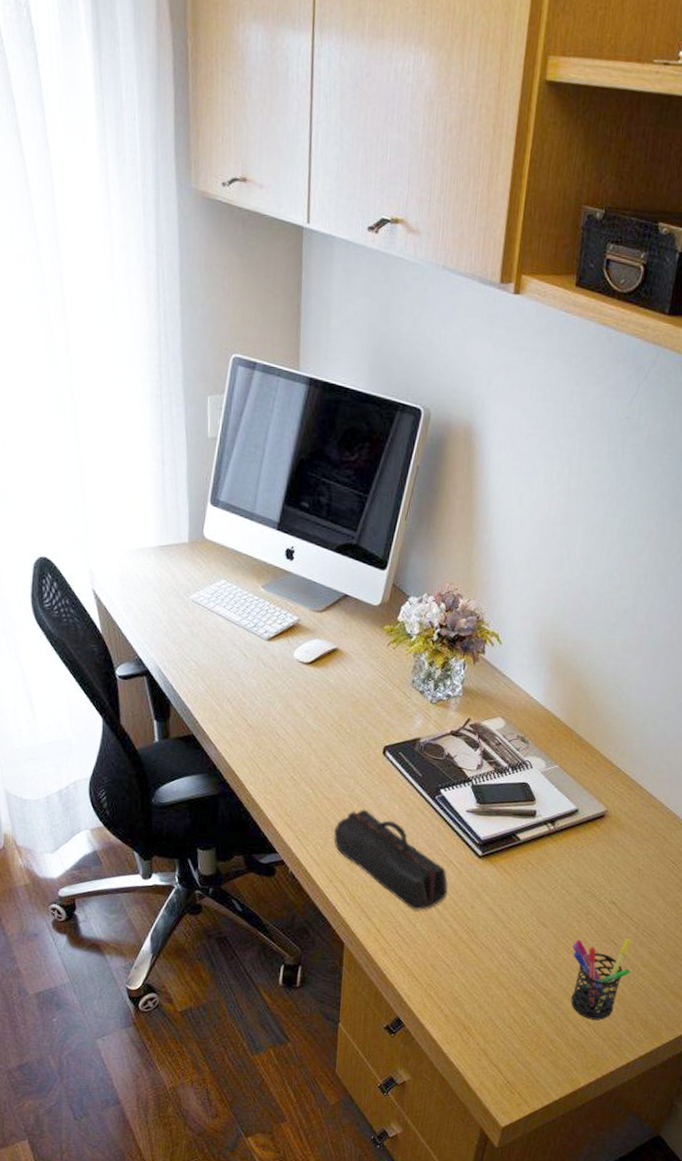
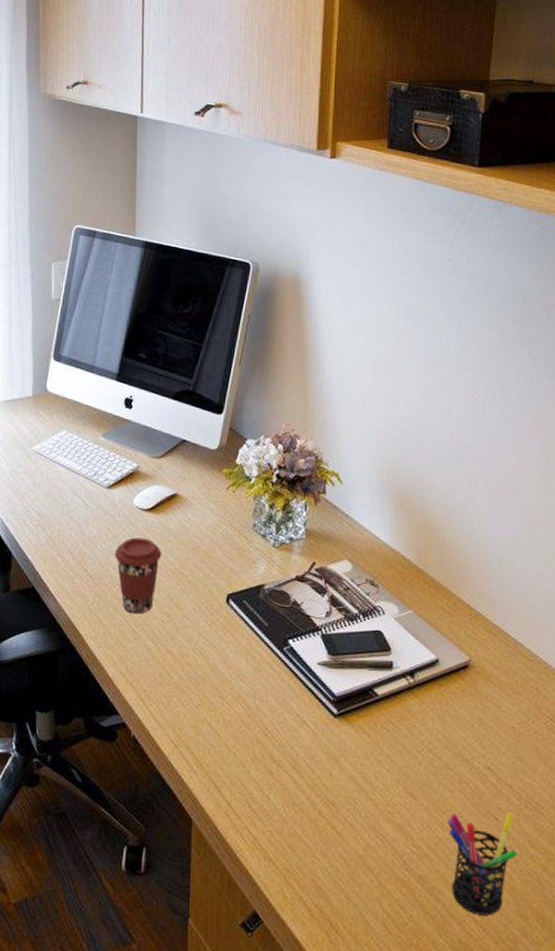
coffee cup: none [274,690,322,763] -> present [114,537,162,614]
pencil case: present [334,809,448,910] -> none [178,664,303,779]

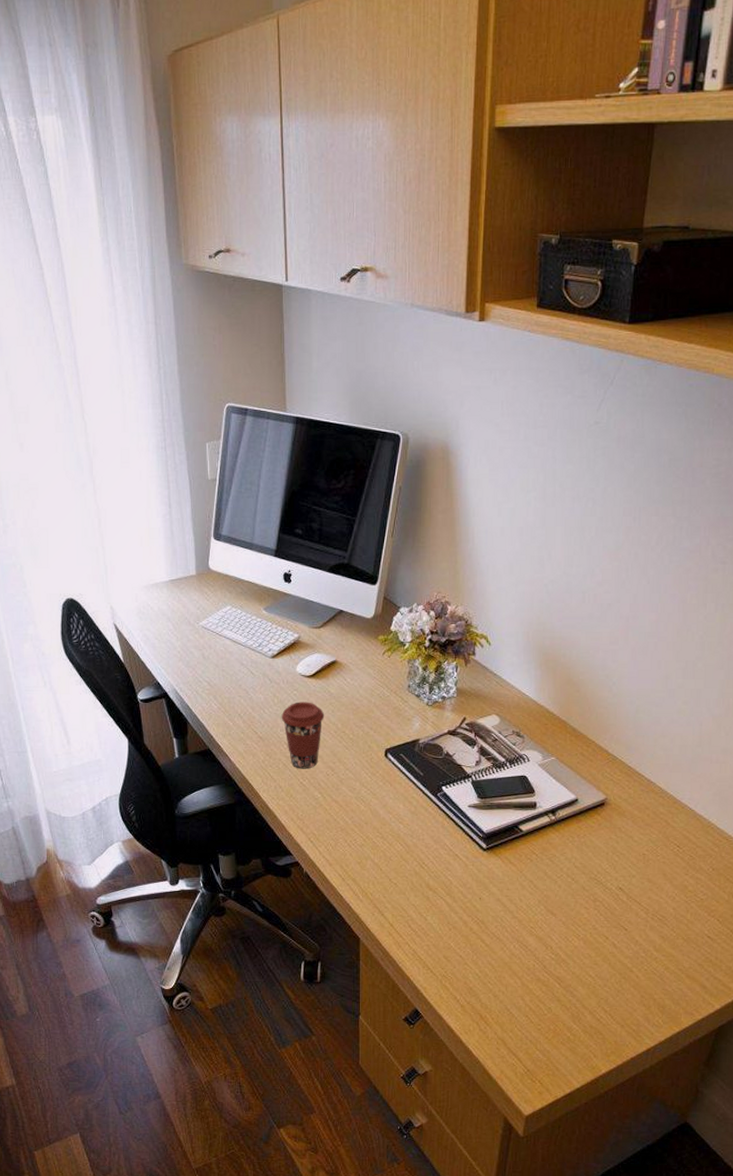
pen holder: present [447,812,517,916] -> none [582,924,643,1006]

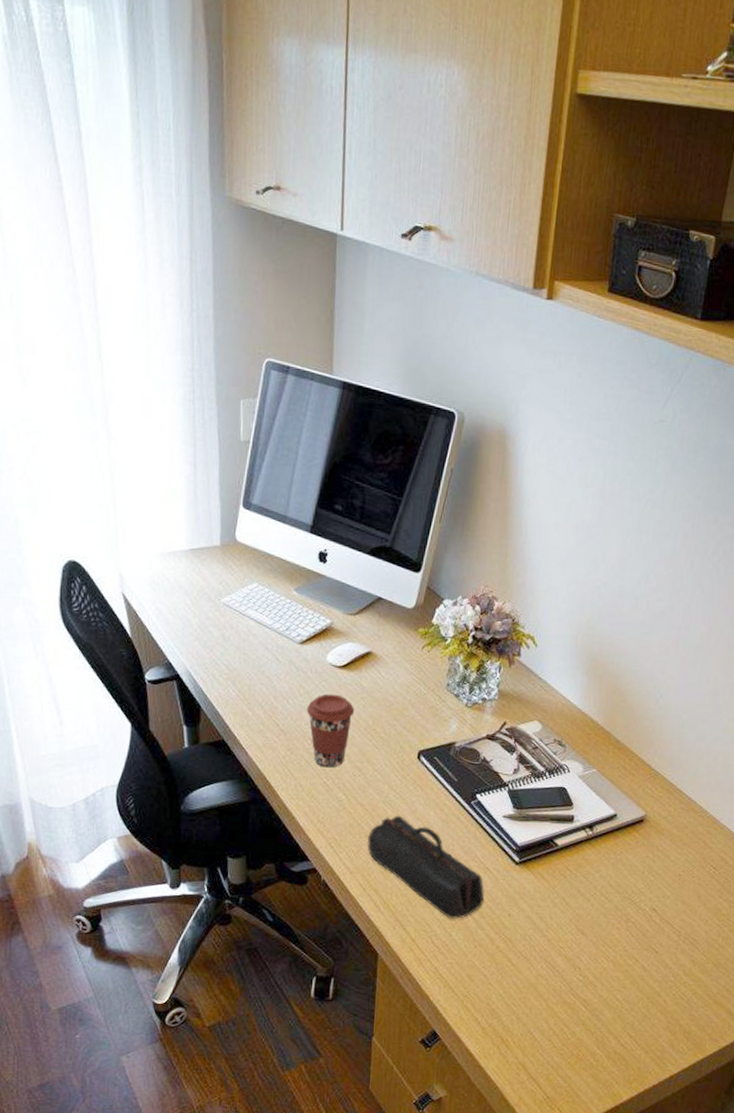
pencil case: none [344,810,456,904] -> present [367,815,485,919]

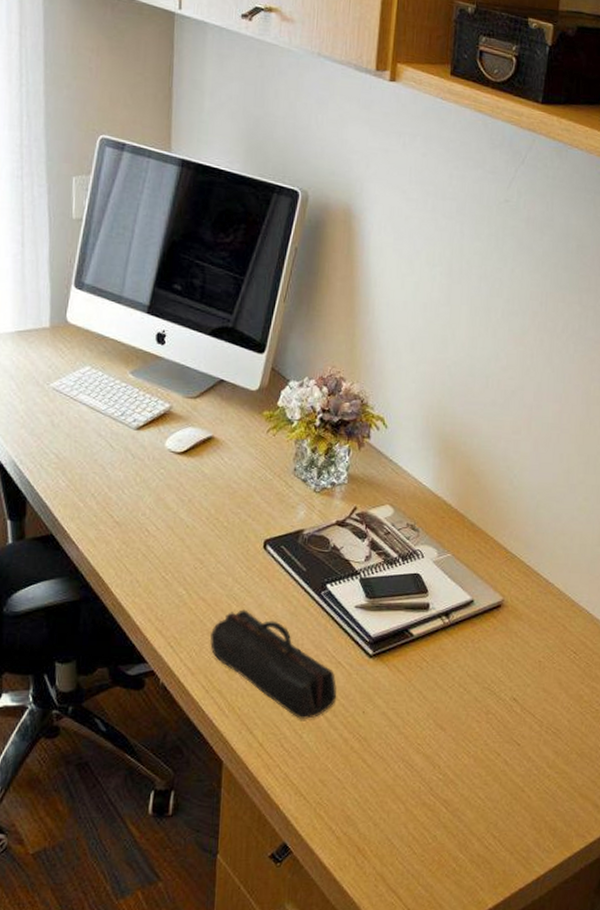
coffee cup: present [306,694,355,768] -> none [143,482,196,561]

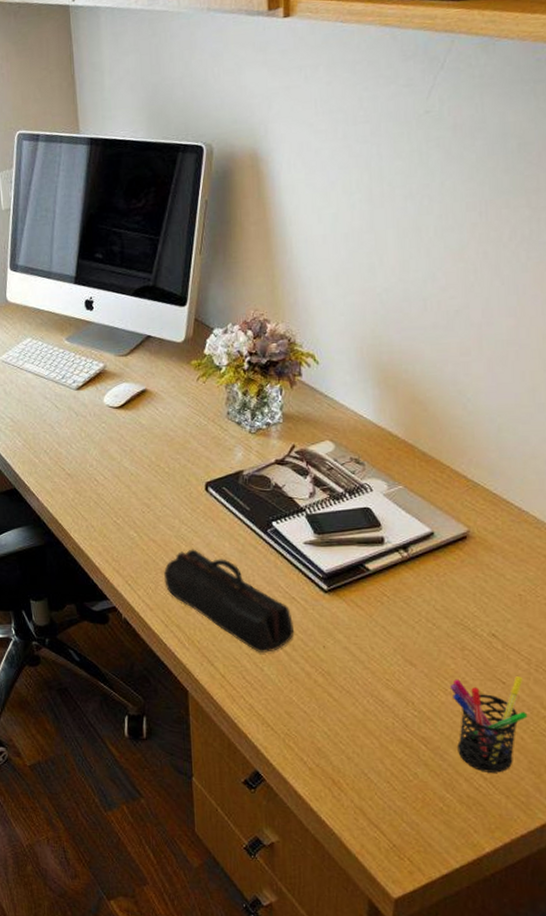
pen holder: none [473,738,536,831] -> present [449,676,528,773]

